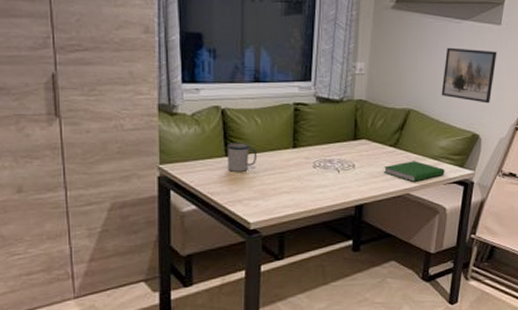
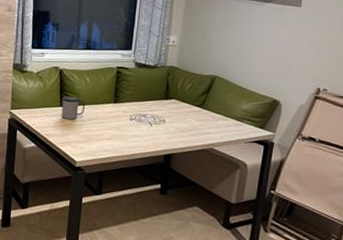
hardcover book: present [383,161,445,182] -> none [190,120,246,139]
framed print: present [441,47,497,104] -> none [244,25,297,74]

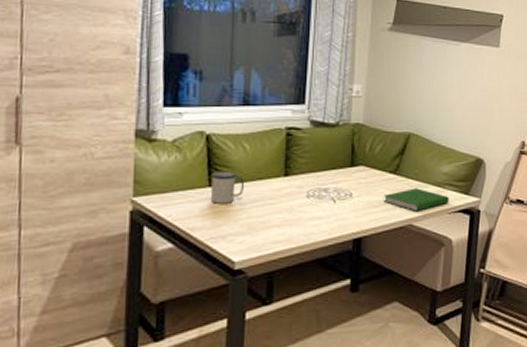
hardcover book: none [190,120,246,139] -> present [383,188,449,211]

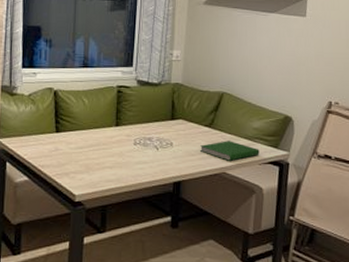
mug: present [210,171,244,204] -> none [57,120,83,147]

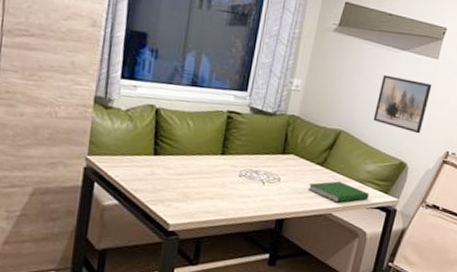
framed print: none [252,37,304,88] -> present [373,74,432,134]

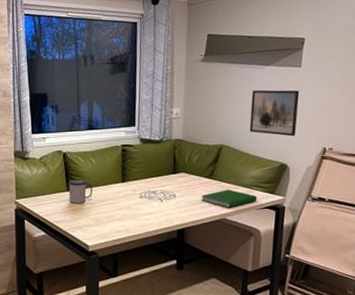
mug: none [154,142,185,173] -> present [68,179,92,204]

